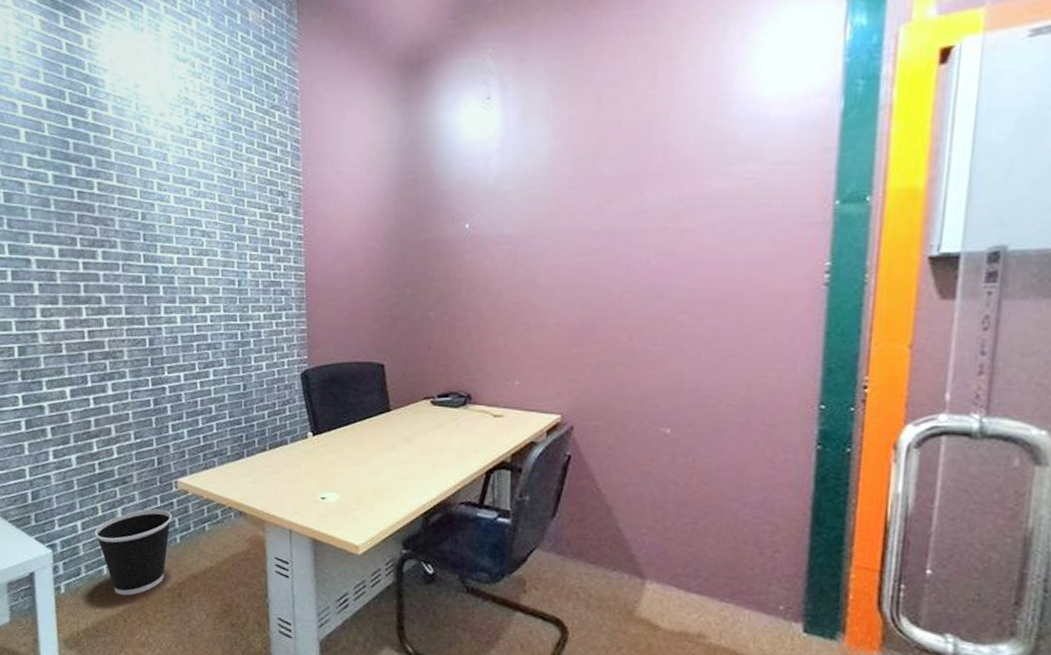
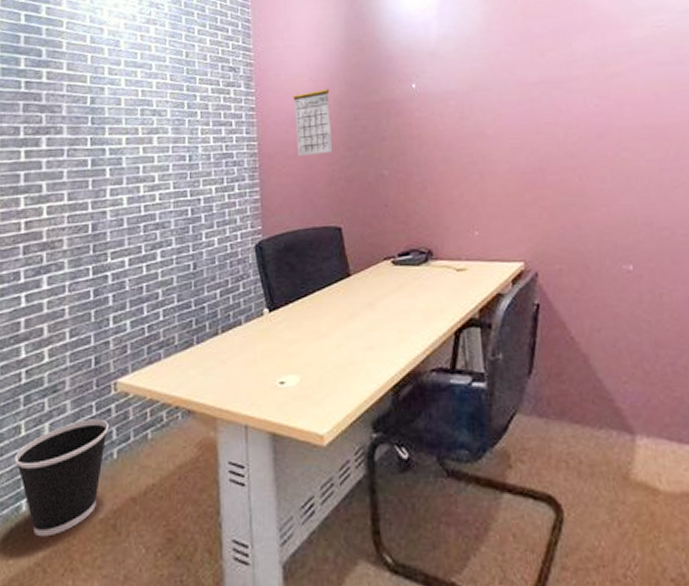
calendar: none [342,210,380,291] -> present [293,79,333,157]

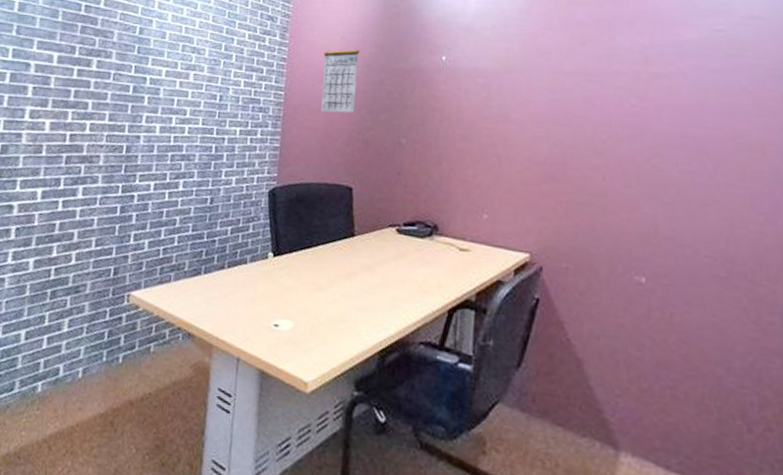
wastebasket: present [14,419,110,537] -> none [36,322,119,419]

